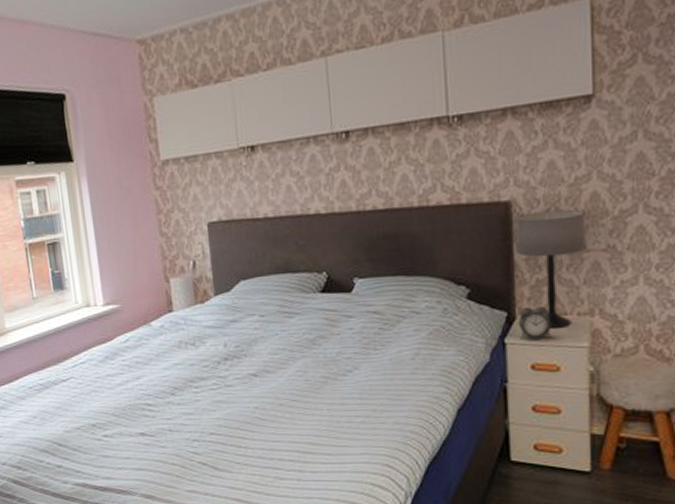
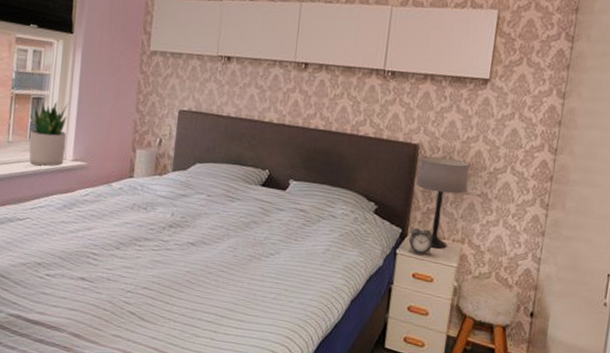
planter: none [49,241,95,319] -> present [29,100,69,167]

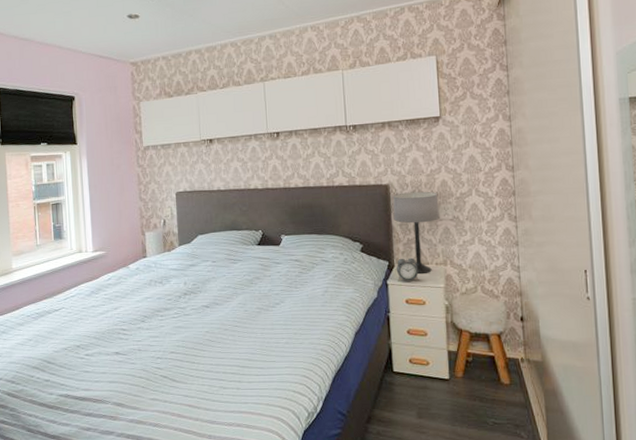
planter: present [29,100,69,167] -> none [51,203,86,262]

